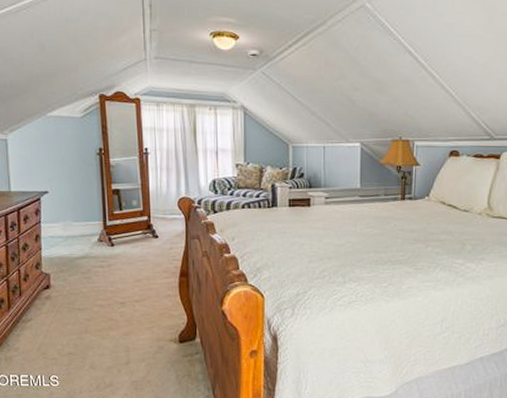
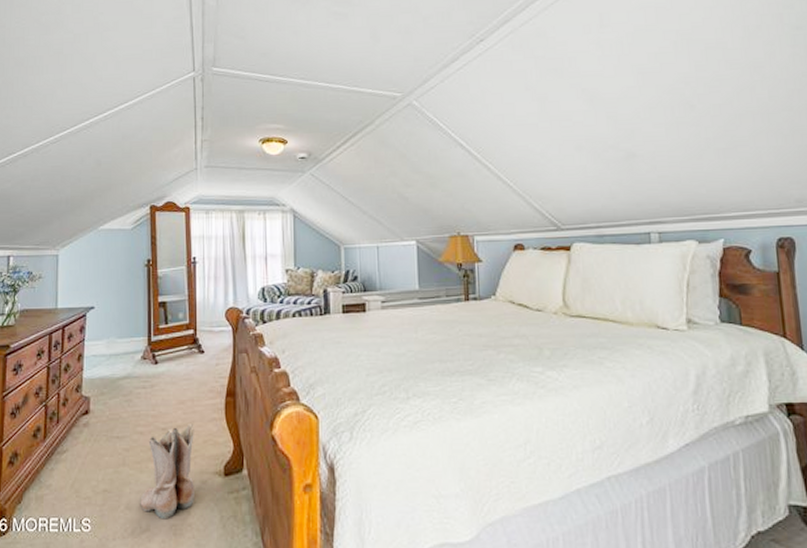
boots: none [103,298,154,377] -> present [140,422,196,520]

